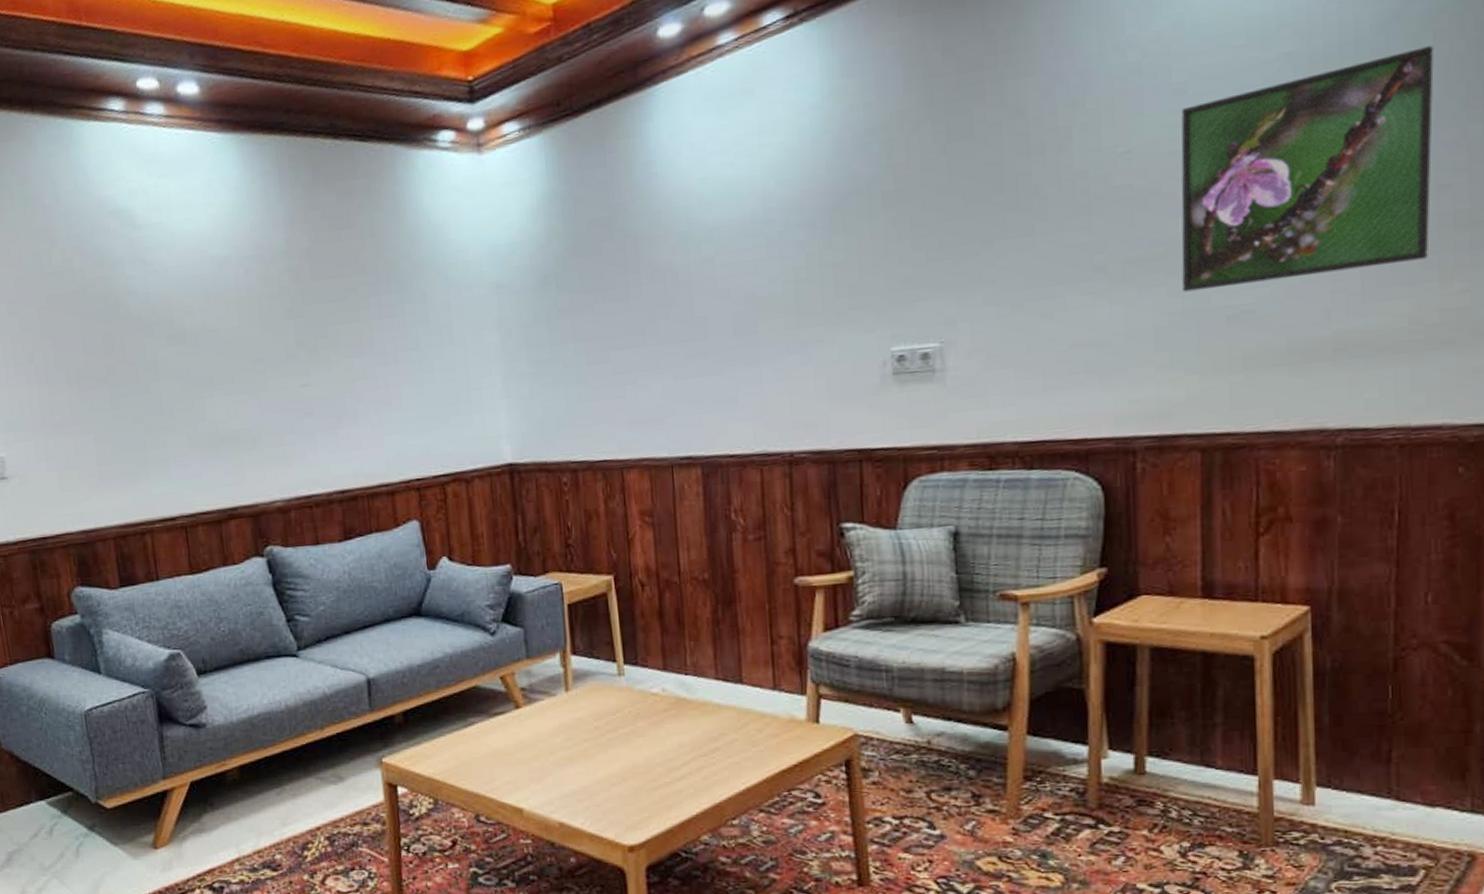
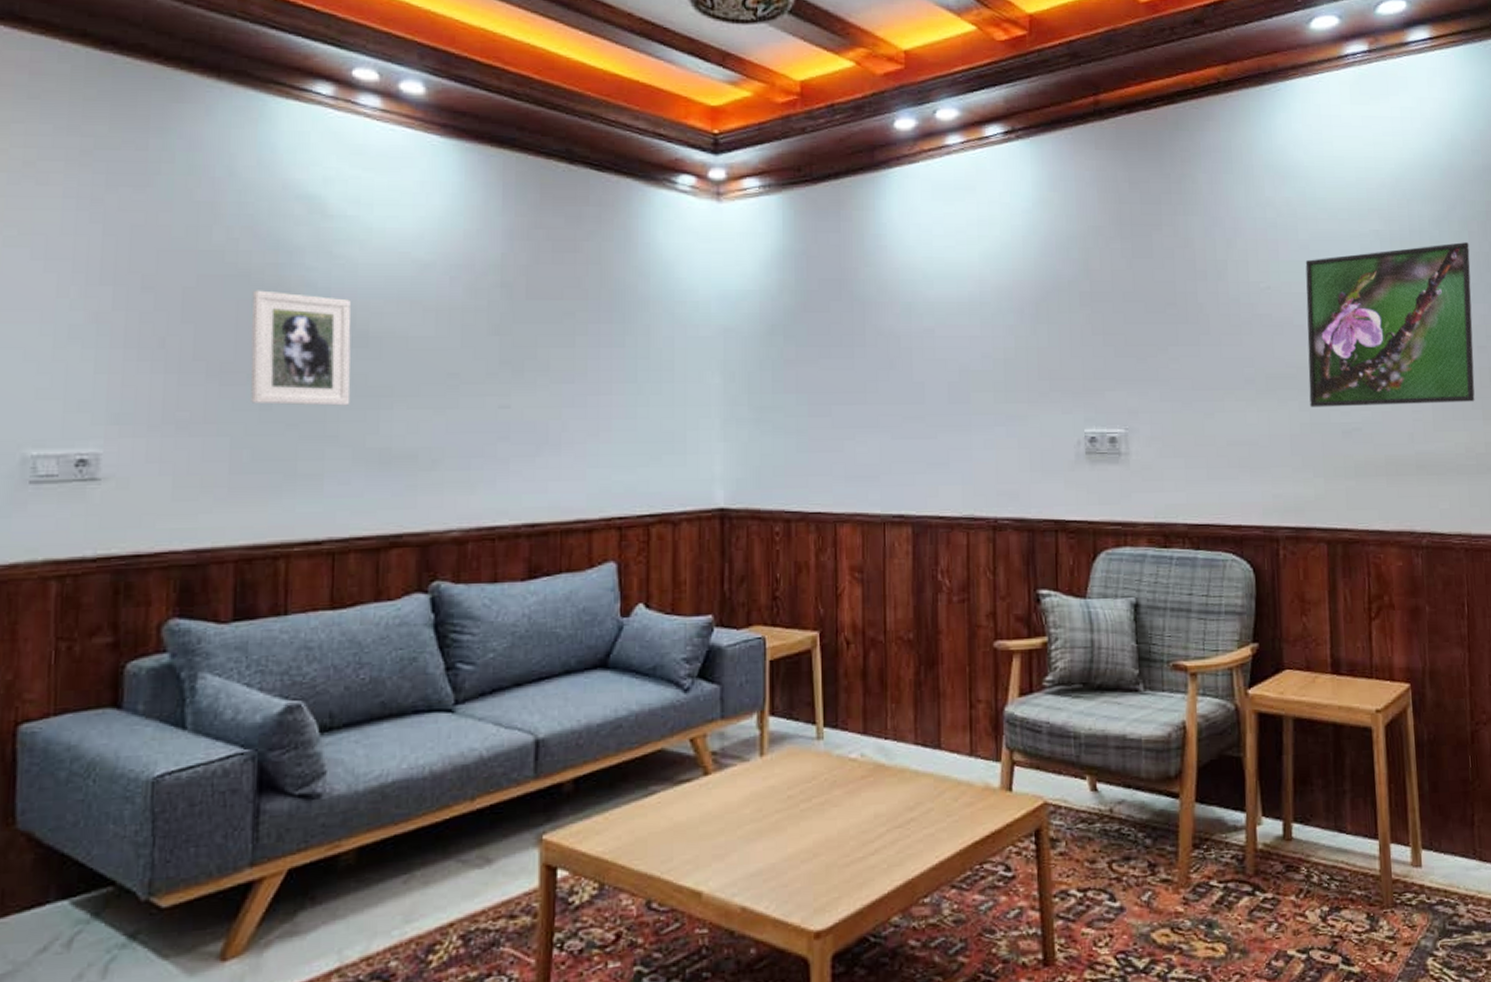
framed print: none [90,301,180,404] -> present [251,290,352,406]

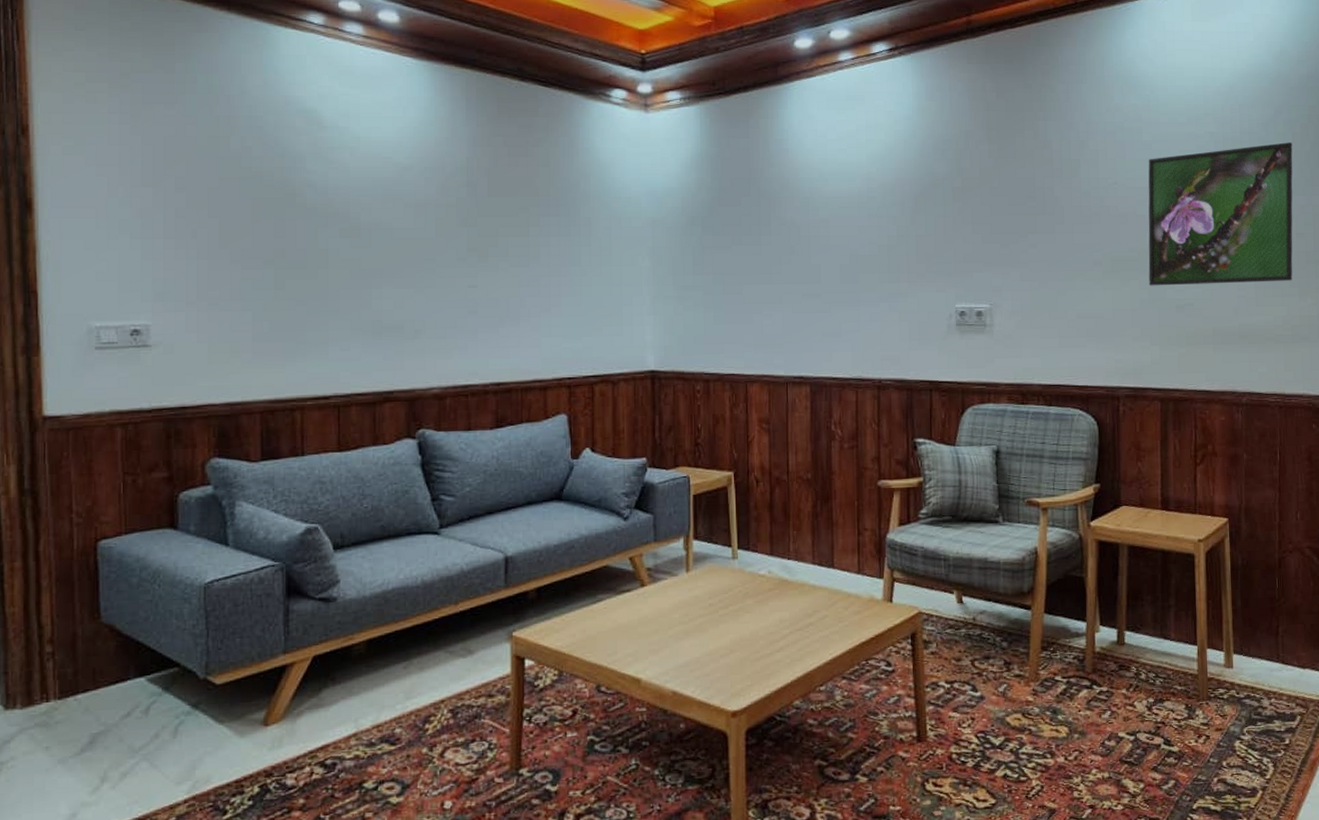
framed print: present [251,290,352,406] -> none [264,190,348,286]

